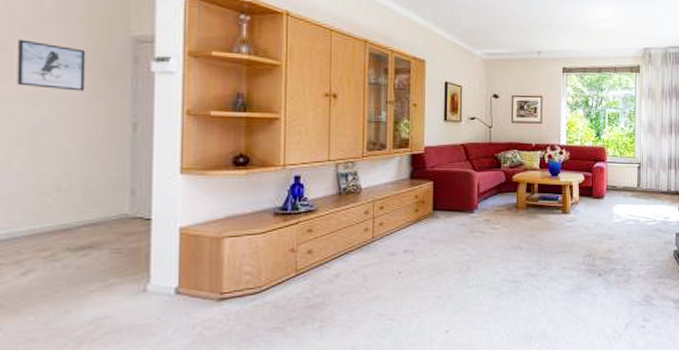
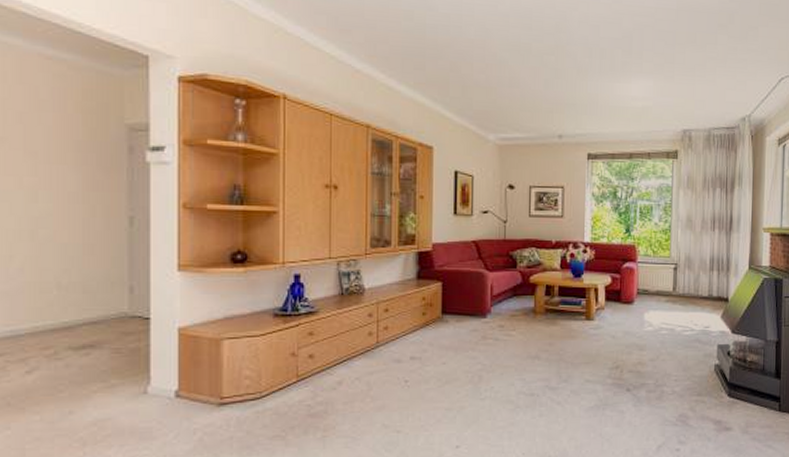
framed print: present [17,39,86,91] -> none [16,129,82,184]

